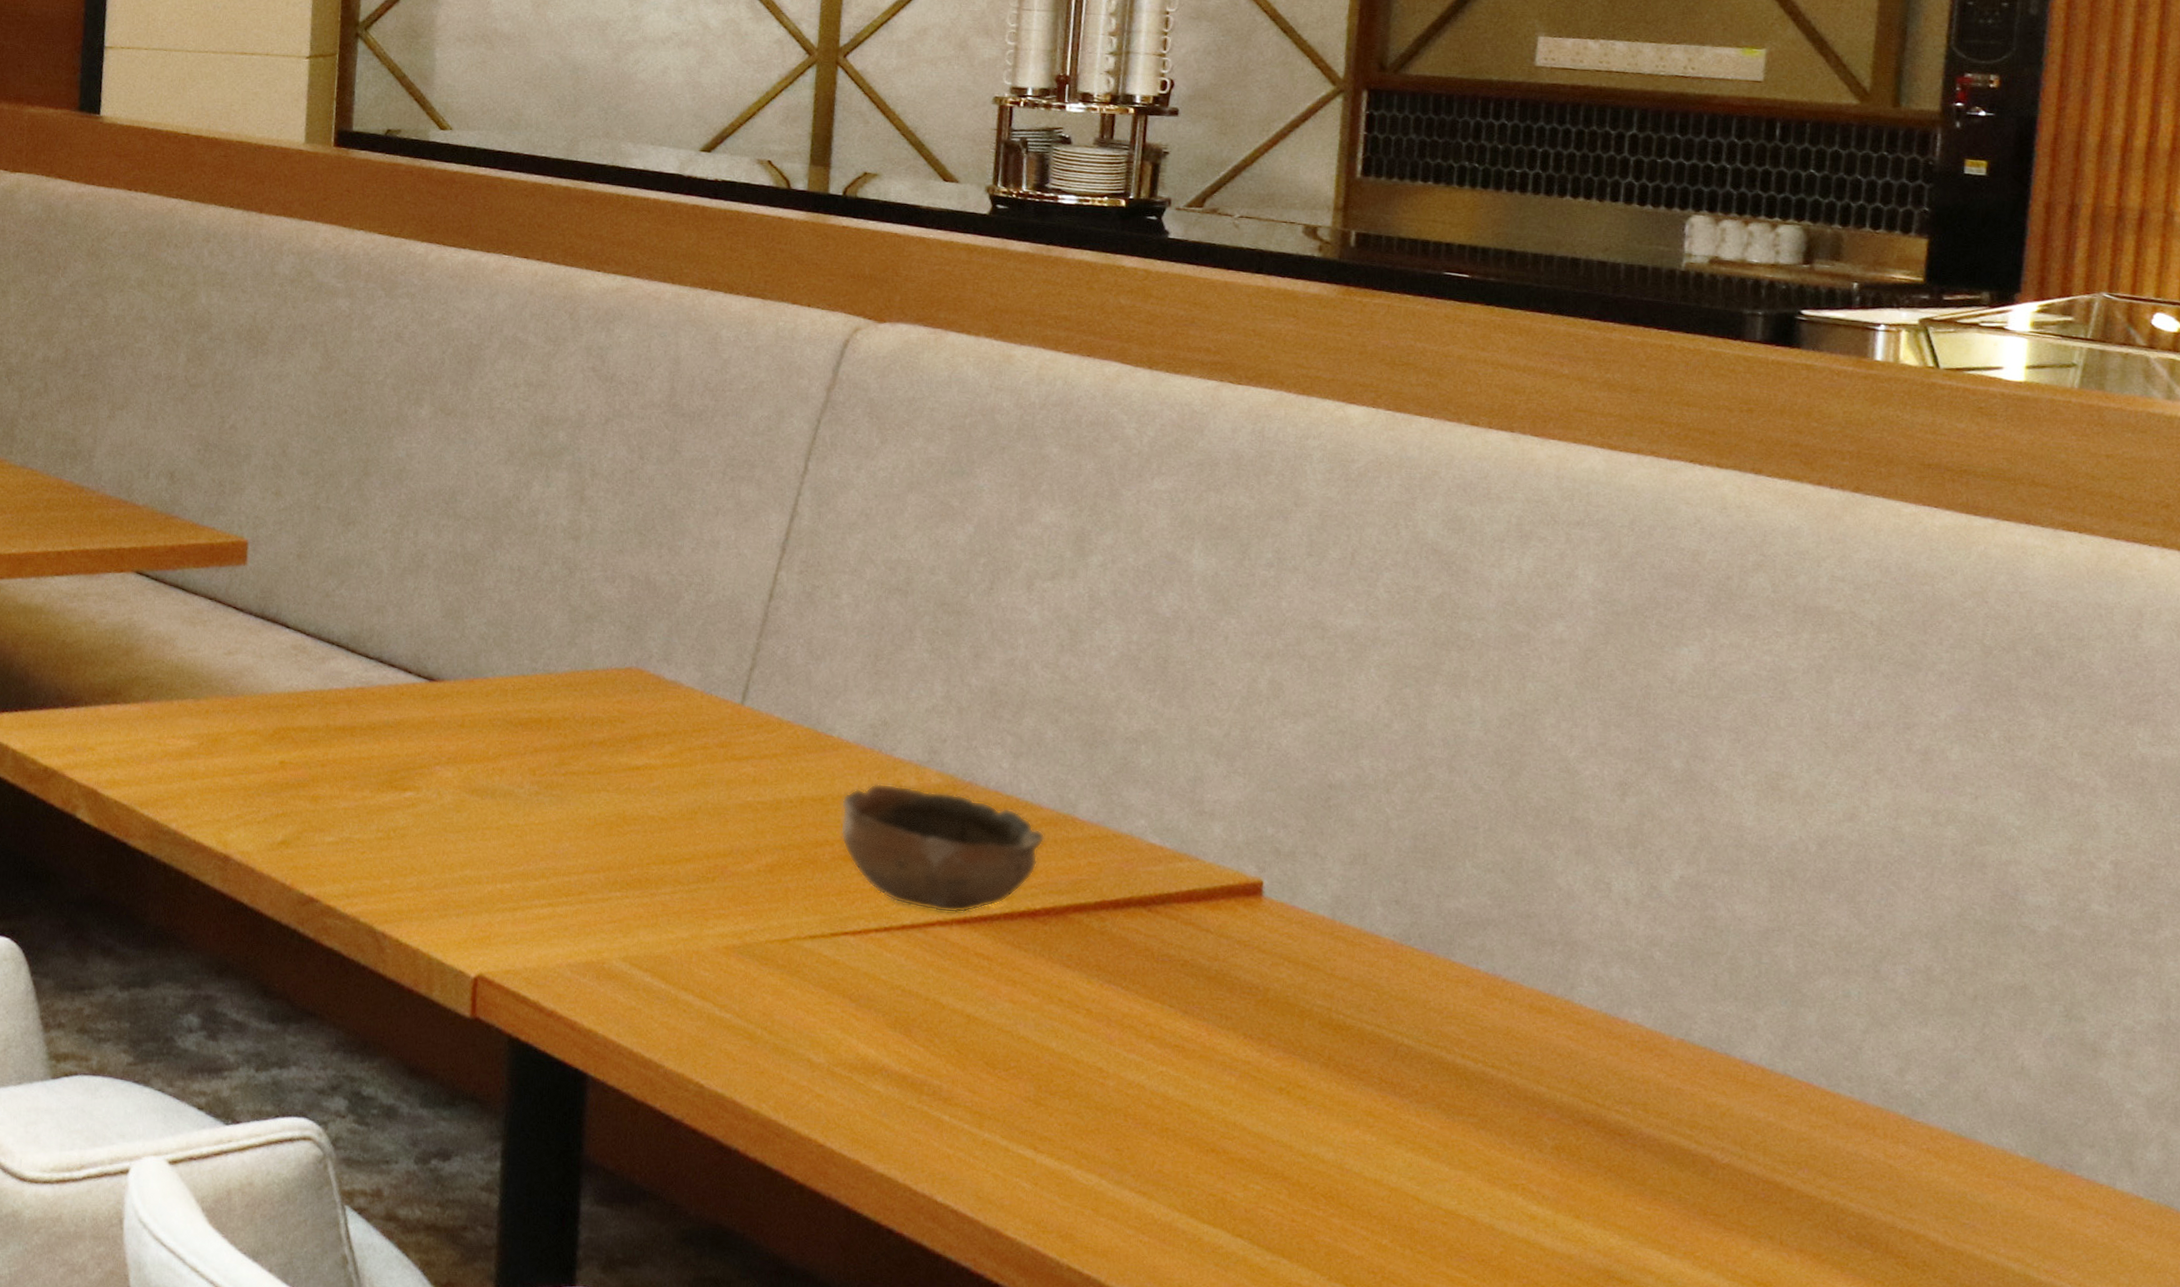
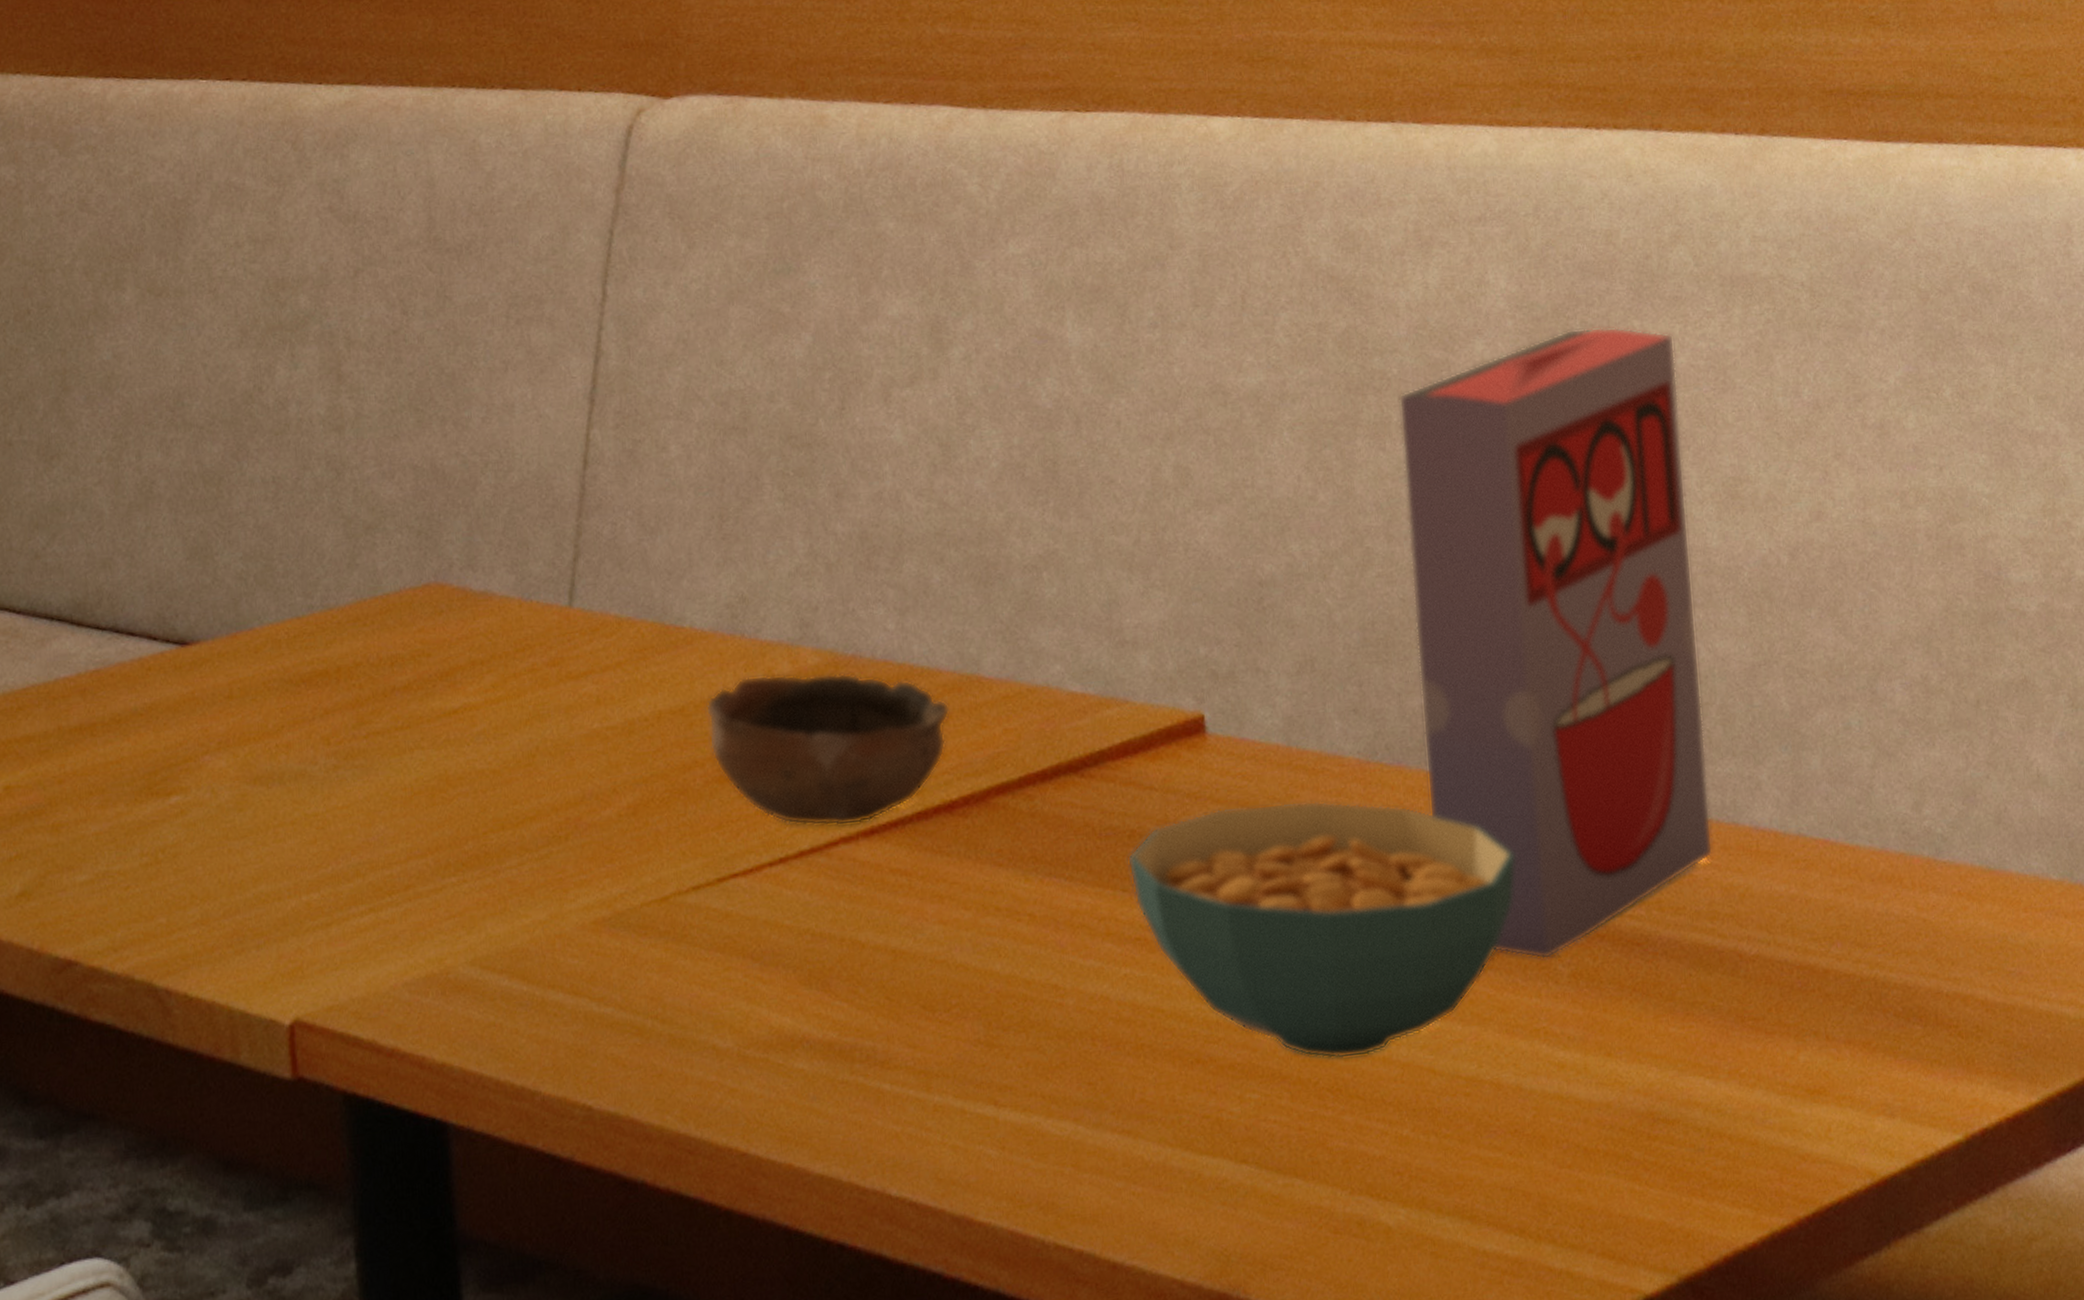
cereal bowl: none [1177,957,1520,1176] -> present [1127,800,1515,1059]
cereal box: none [1449,626,1742,1131] -> present [1399,326,1713,960]

